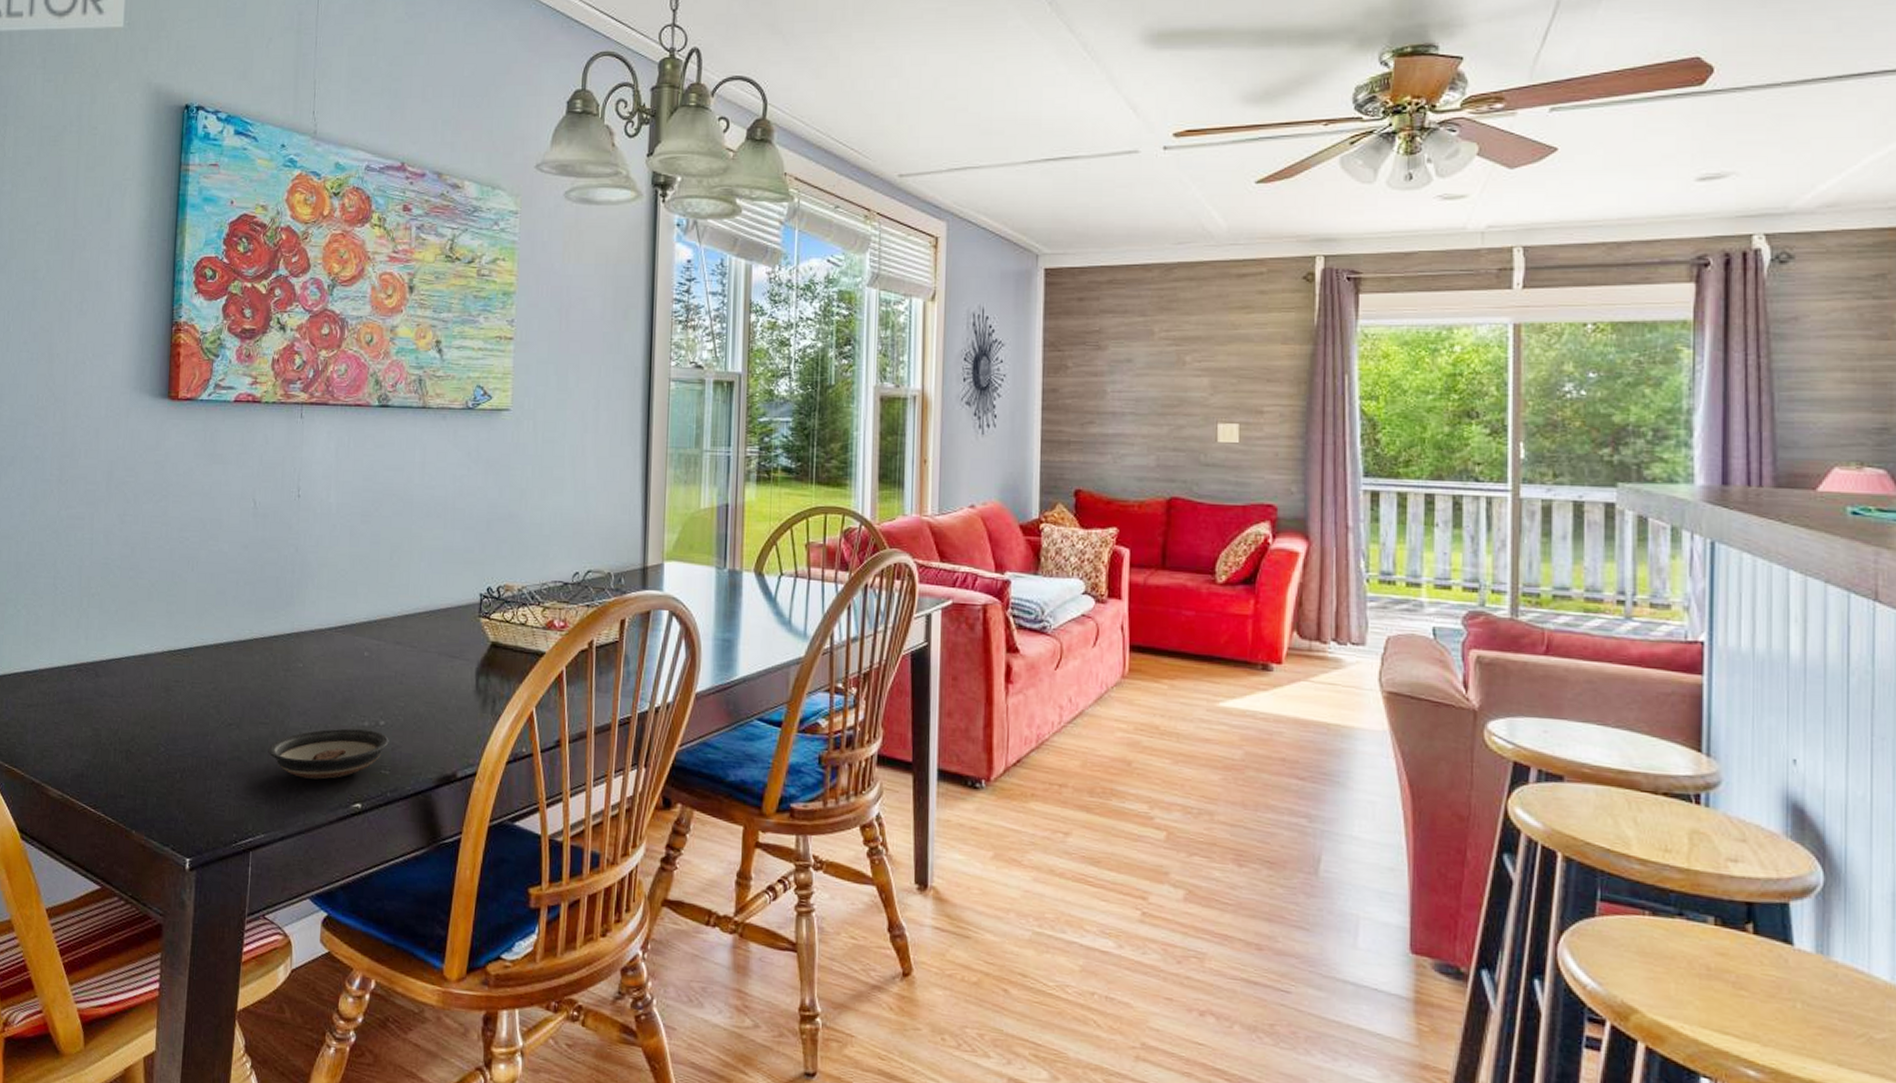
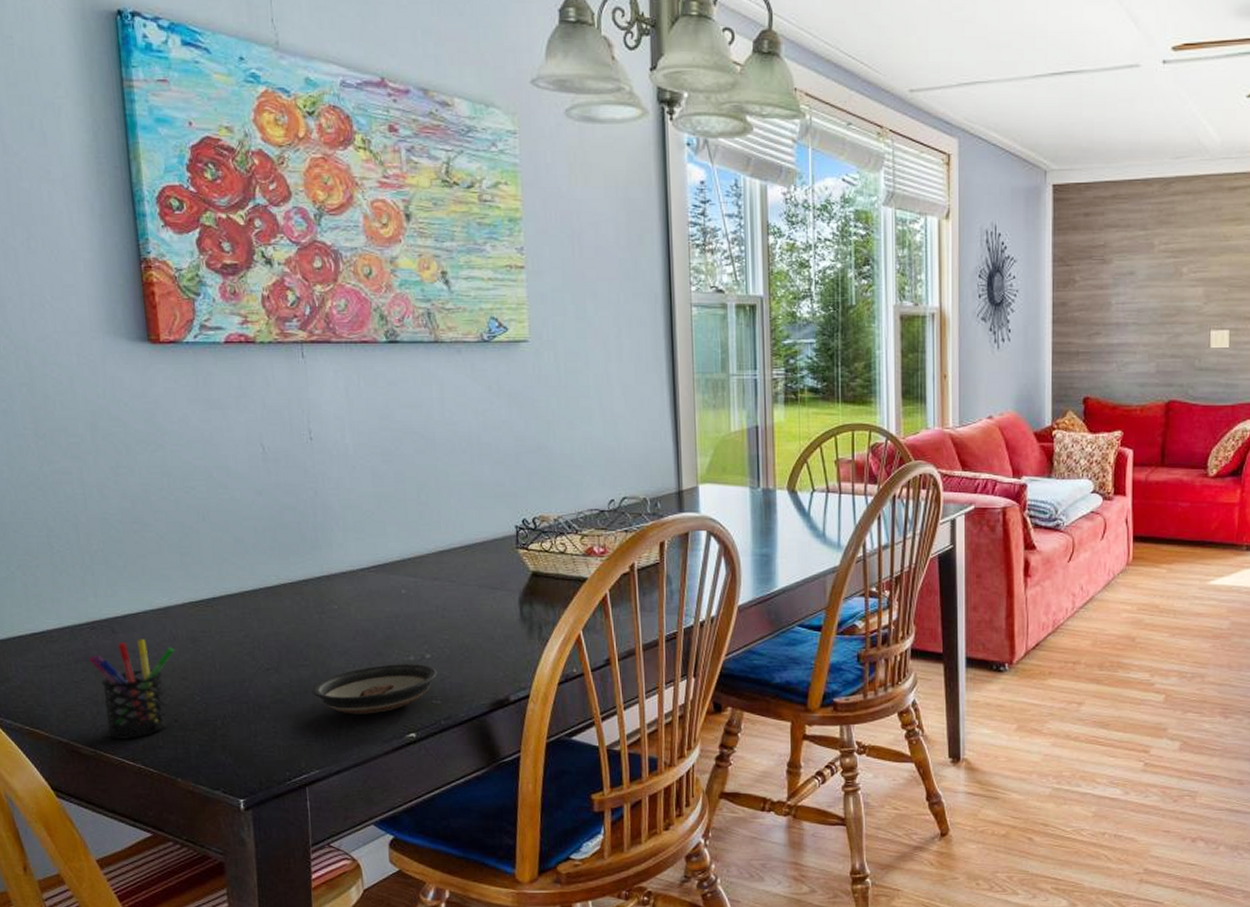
pen holder: none [71,684,148,786] -> present [89,639,175,740]

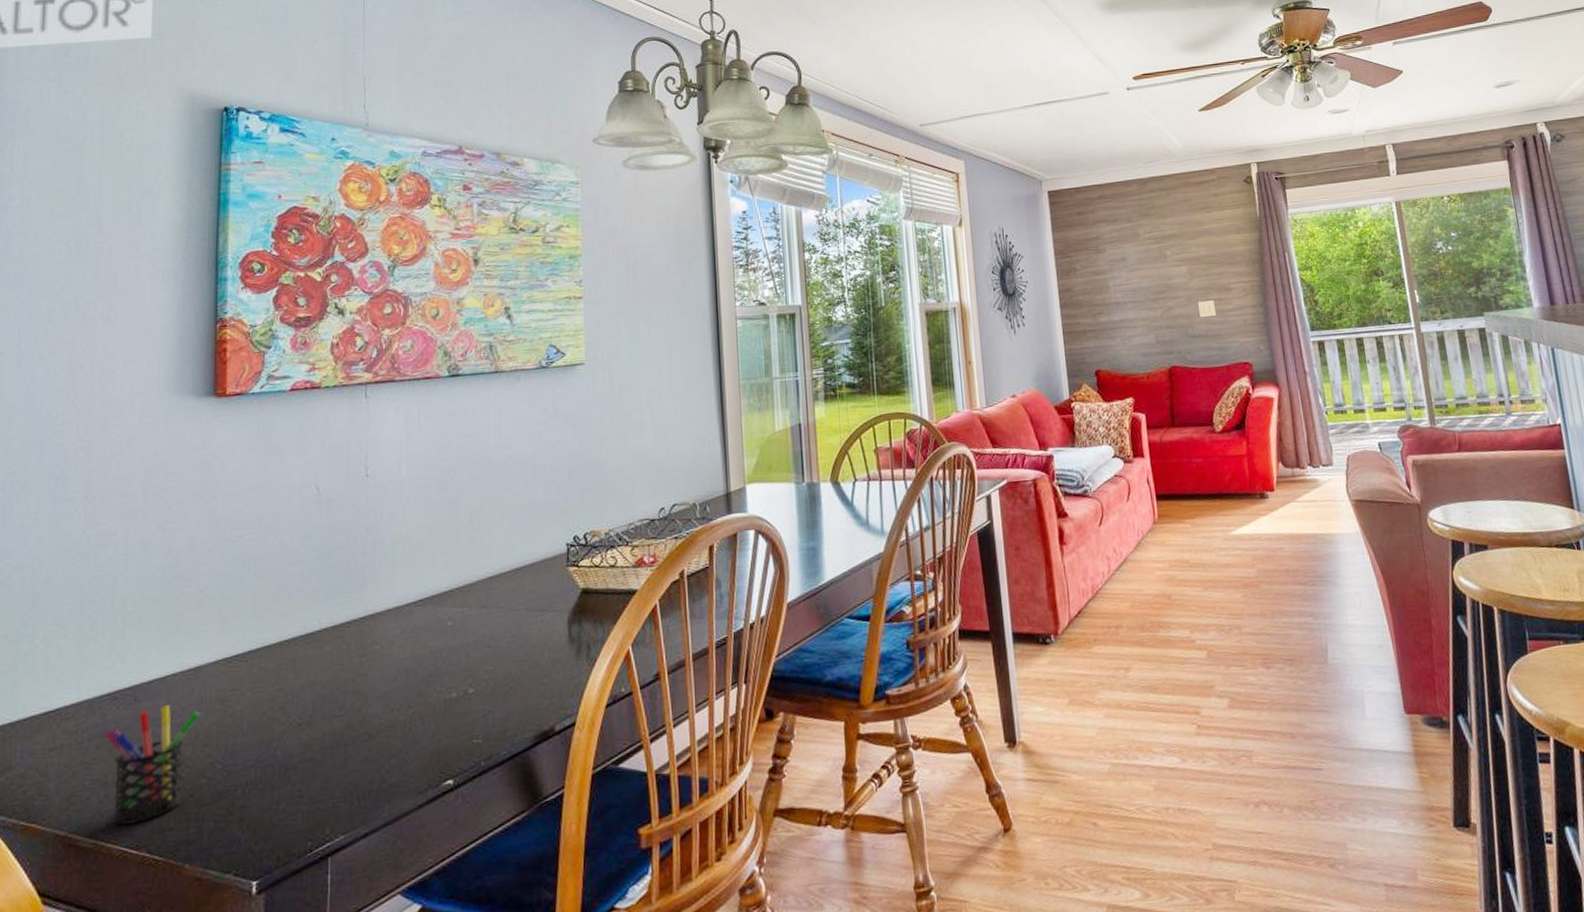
saucer: present [311,664,438,714] -> none [344,700,480,766]

